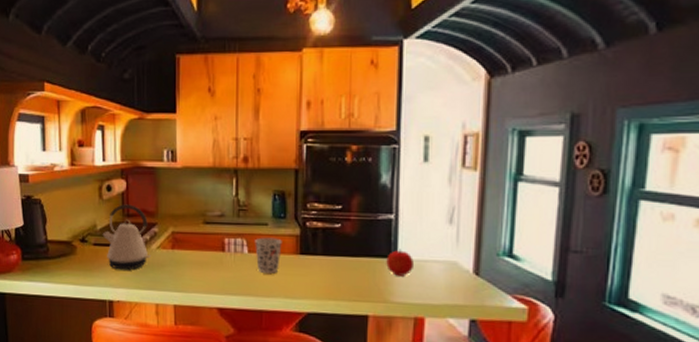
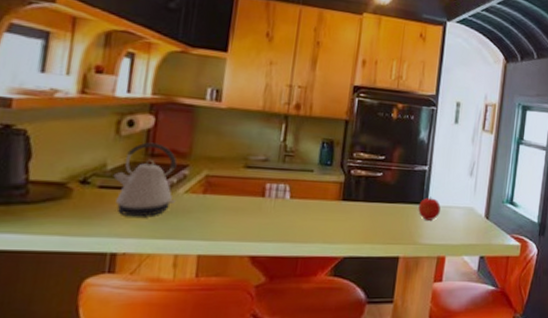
cup: present [255,237,282,275] -> none [297,183,326,220]

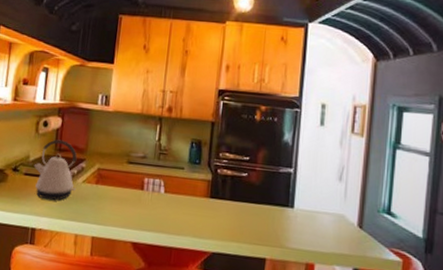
fruit: present [418,196,441,220] -> none [284,200,308,225]

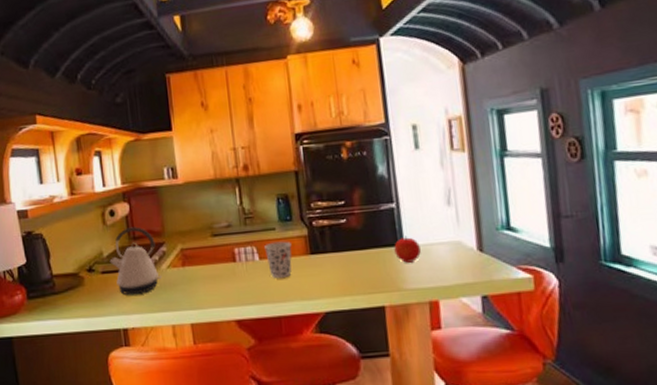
cup: none [171,179,196,214] -> present [264,241,292,279]
fruit: none [284,200,308,225] -> present [394,236,421,263]

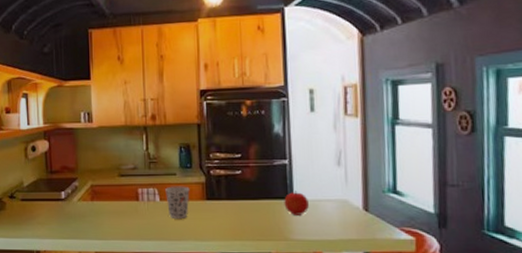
kettle: present [109,226,163,296] -> none [28,162,73,222]

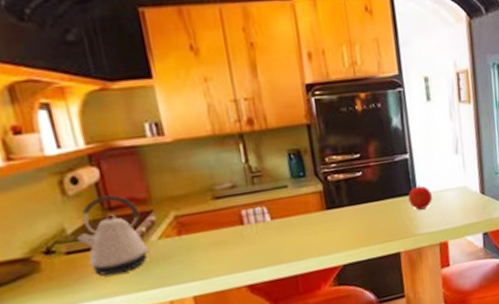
kettle: none [28,162,73,222] -> present [76,194,153,276]
cup: present [165,186,190,220] -> none [276,198,307,238]

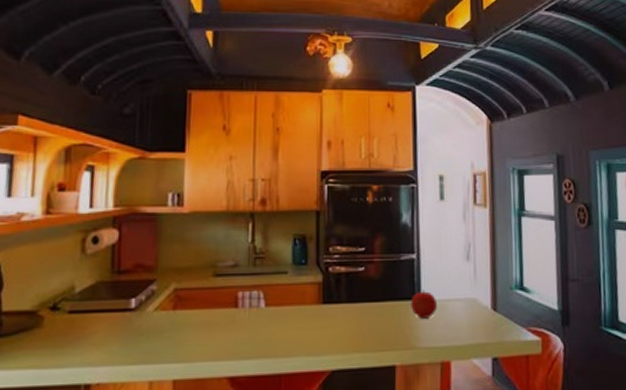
kettle: present [76,194,153,276] -> none [82,258,147,342]

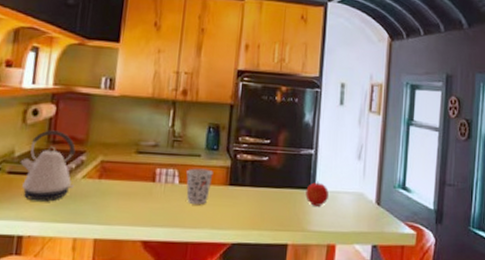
kettle: none [82,258,147,342] -> present [20,130,76,202]
cup: none [273,287,303,330] -> present [186,168,213,205]

